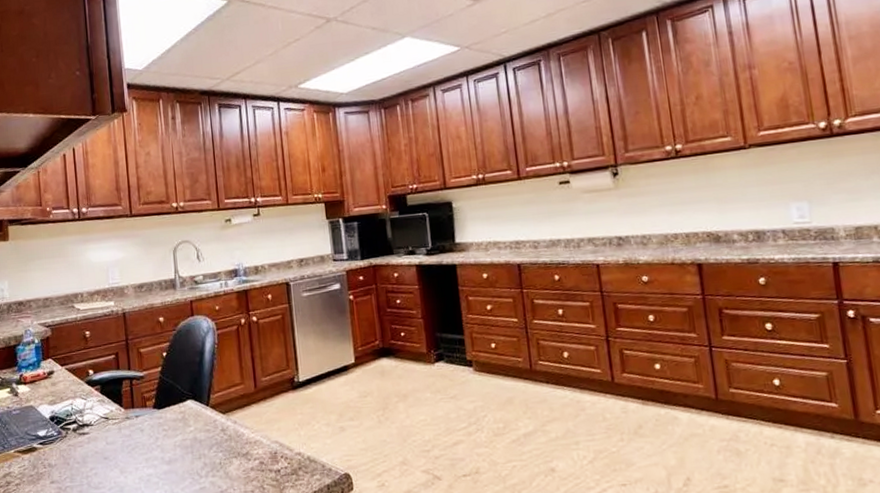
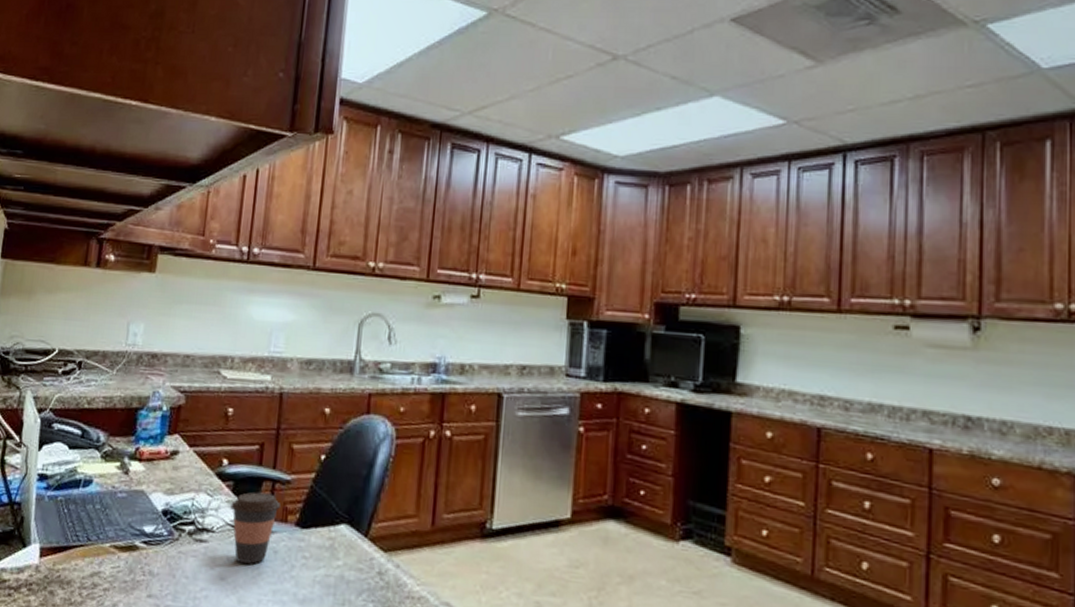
coffee cup: none [101,388,139,445] -> present [230,492,281,565]

